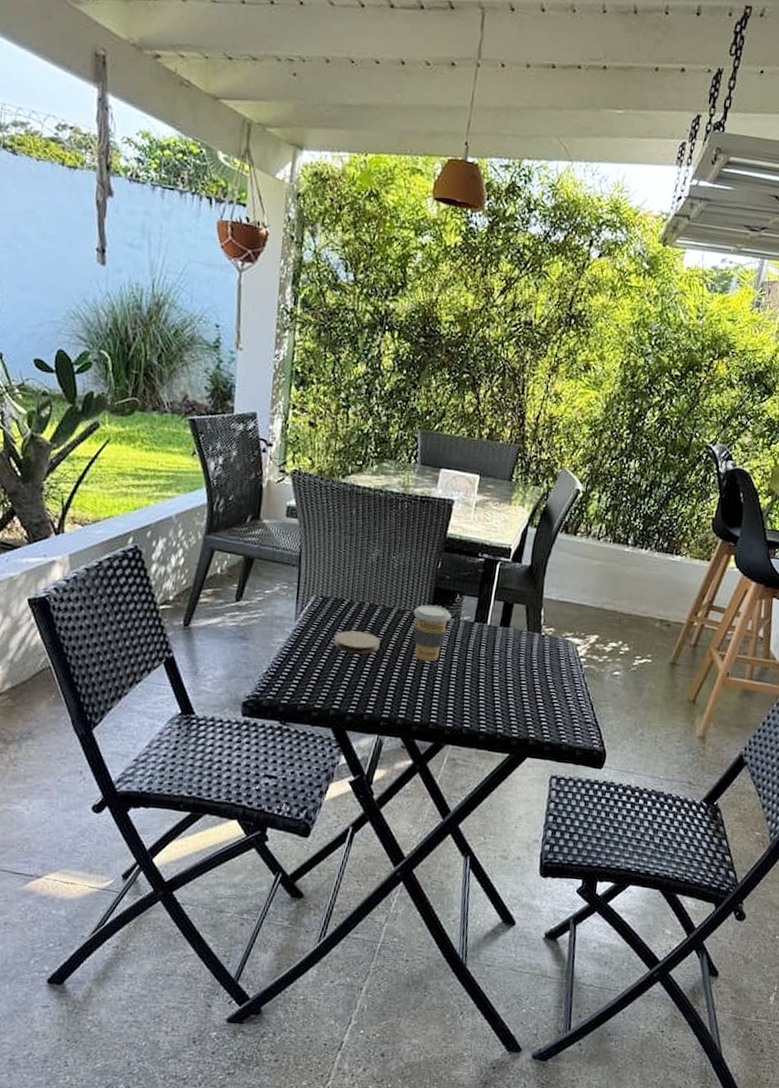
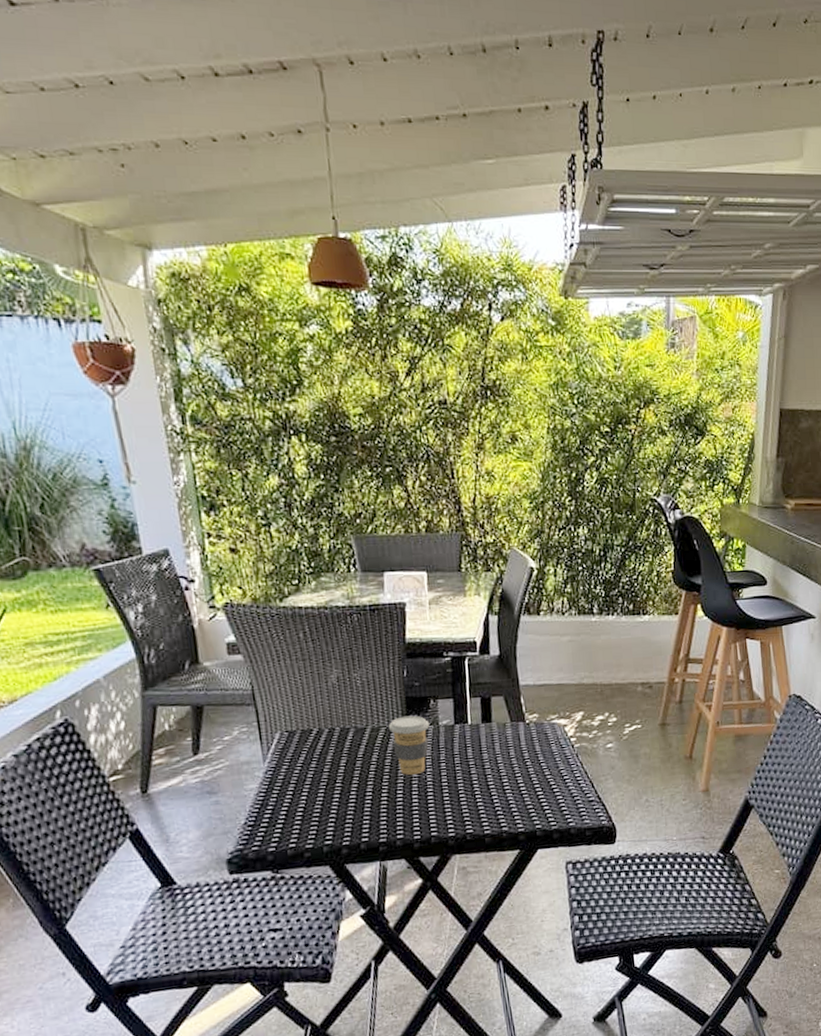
coaster: present [334,630,380,654] -> none [310,758,361,784]

